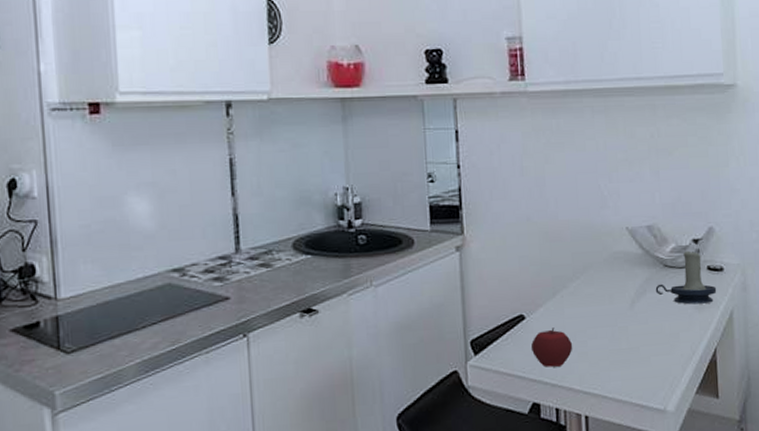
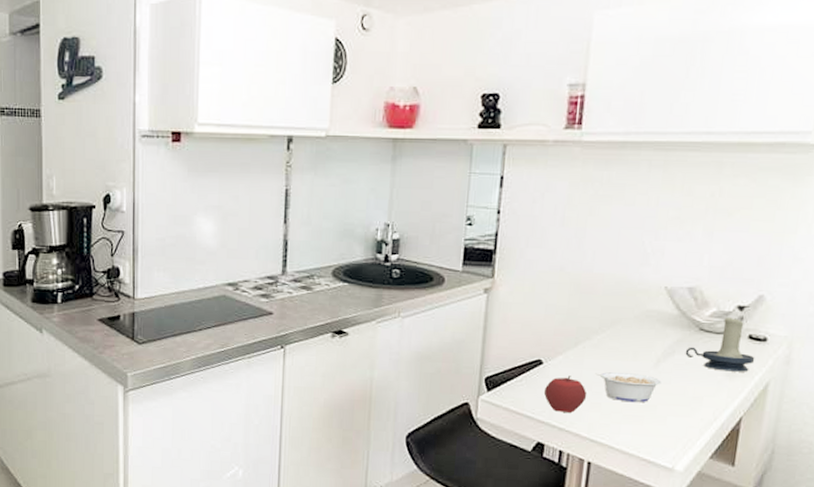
legume: none [577,317,640,348] -> present [595,372,662,403]

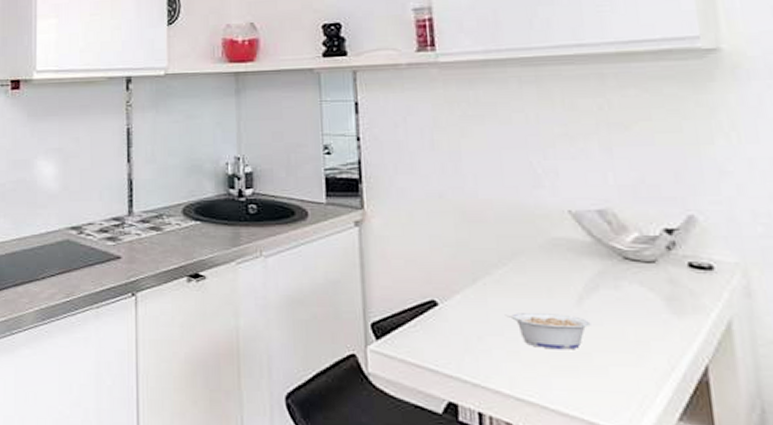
apple: present [543,376,587,413] -> none [445,318,500,364]
candle holder: present [685,317,755,372] -> none [612,242,705,308]

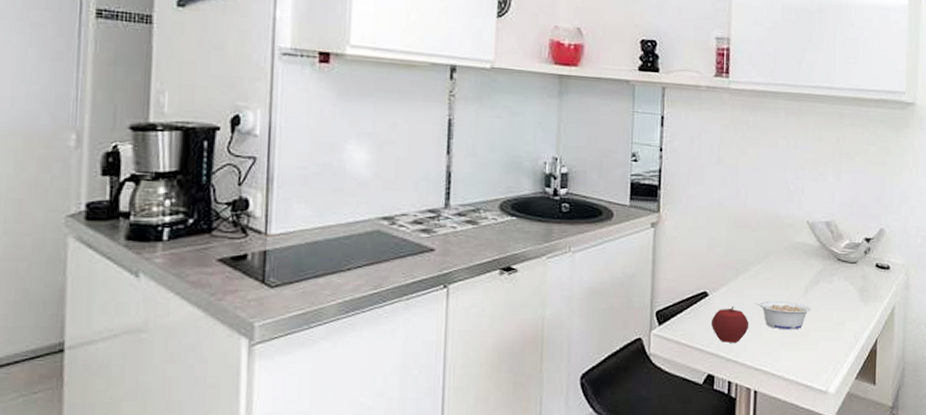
apple: none [445,318,500,364] -> present [711,306,749,343]

